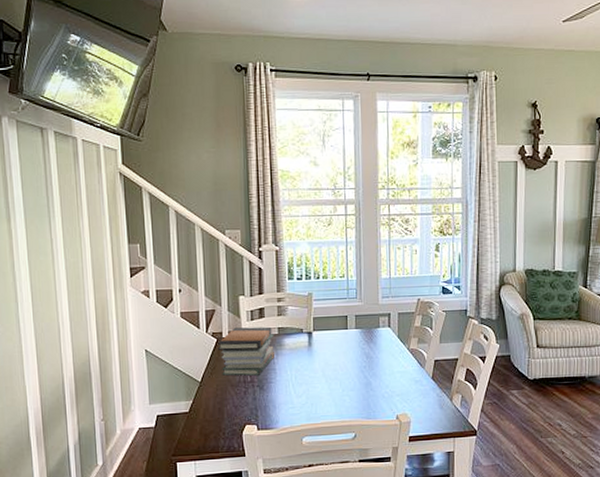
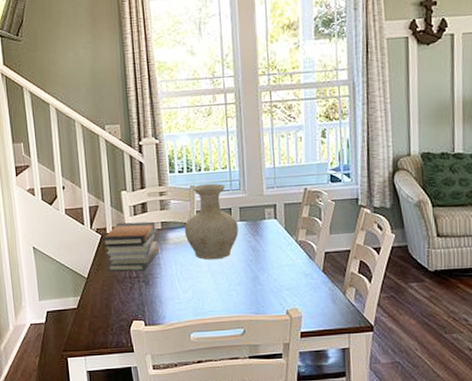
vase: none [300,292,353,366] -> present [184,184,239,260]

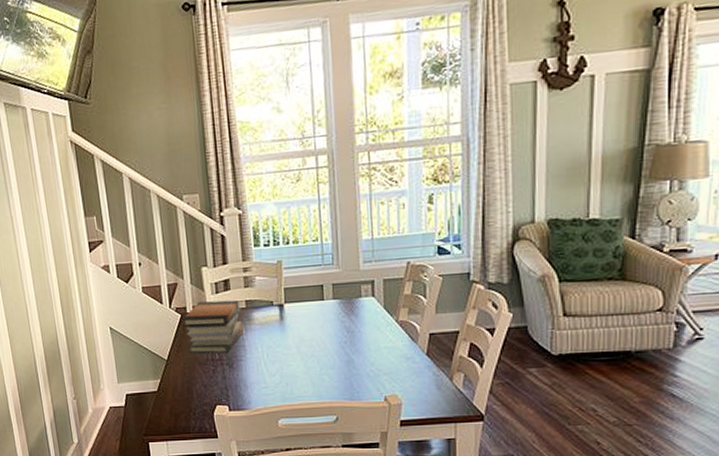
vase: present [184,184,239,260] -> none [271,258,331,342]

